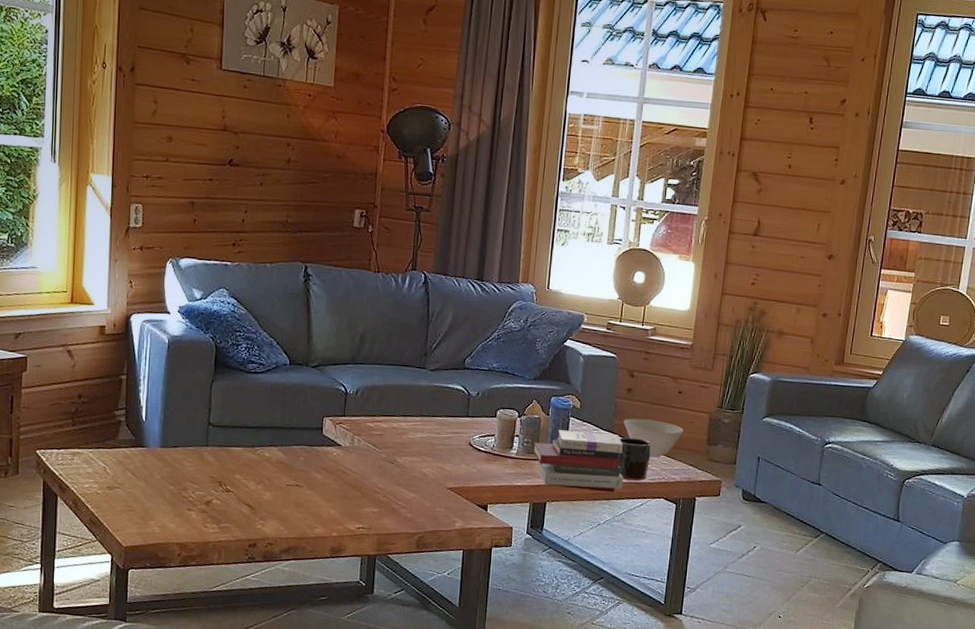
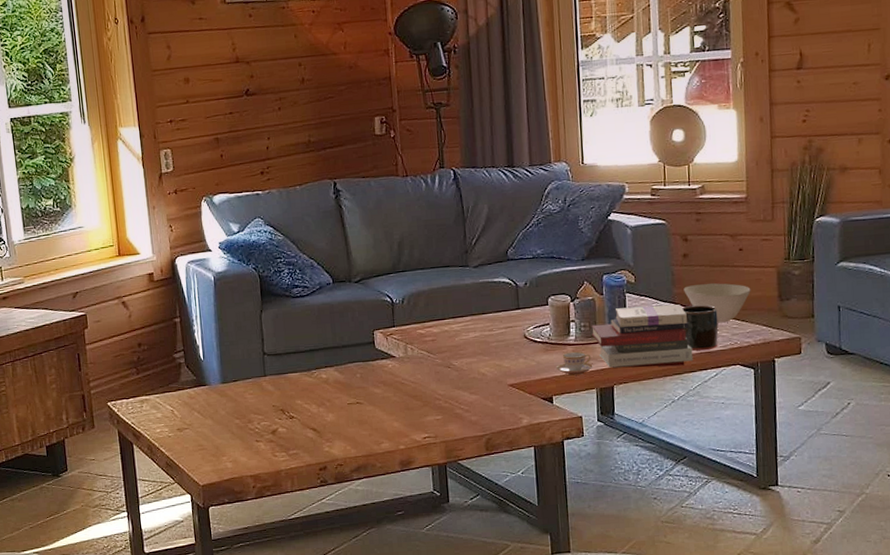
teacup: none [496,464,530,488] -> present [557,351,593,376]

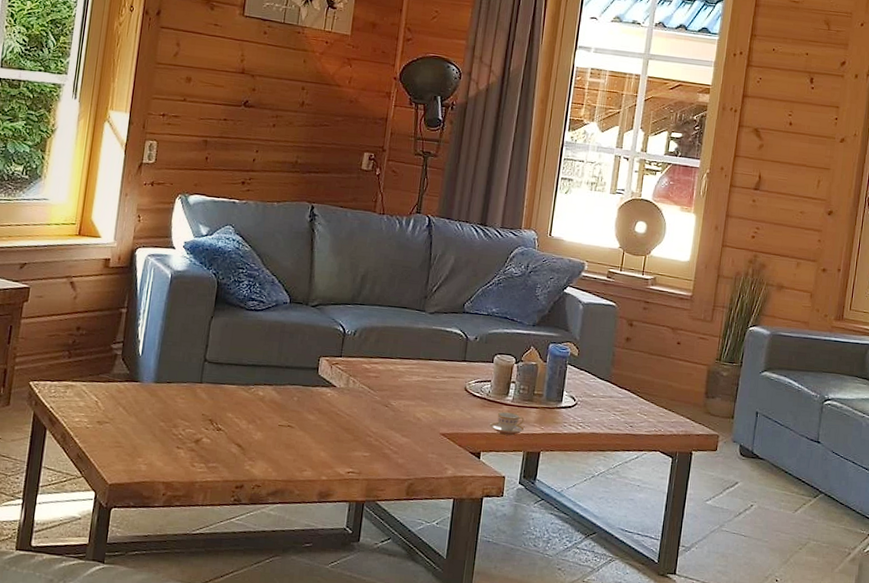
books: present [591,304,693,368] -> none [529,377,620,444]
mug: present [682,305,719,351] -> none [614,387,648,432]
bowl: present [683,283,751,323] -> none [621,368,682,409]

